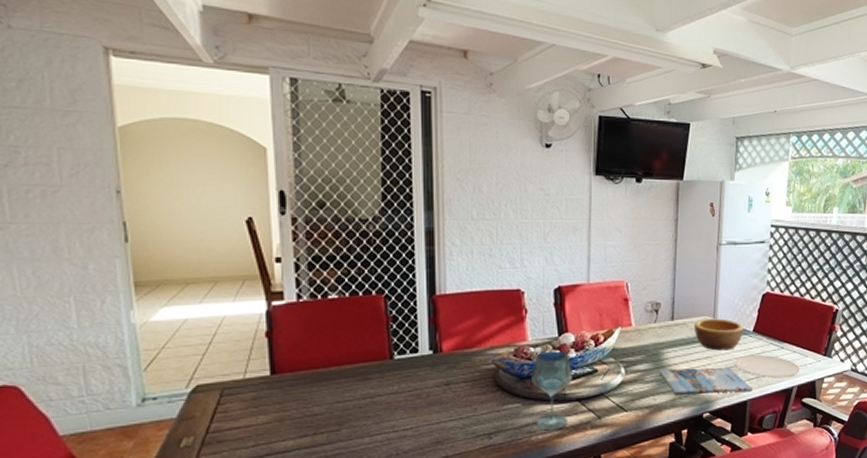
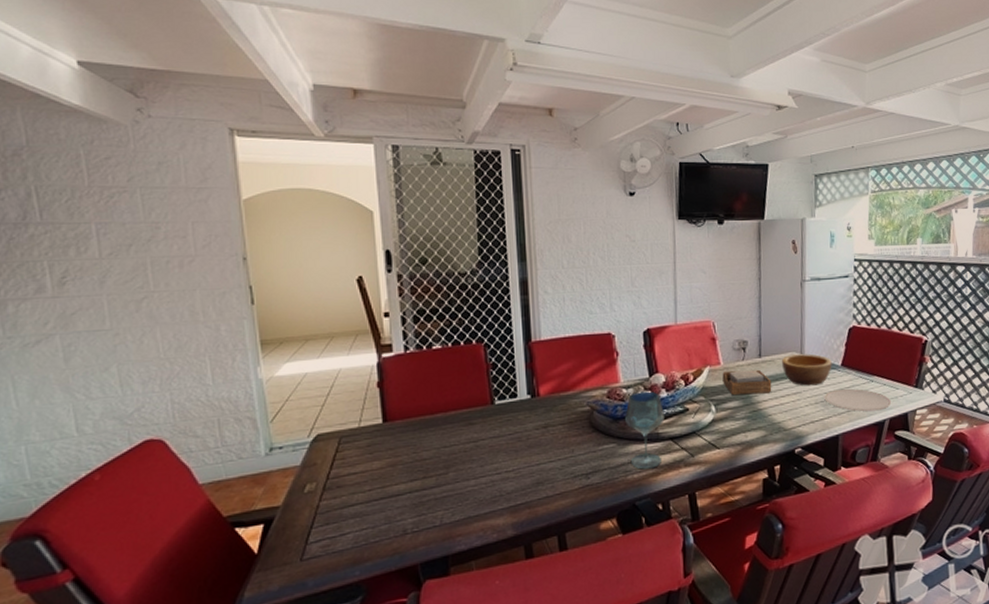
napkin holder: none [633,332,683,358] -> present [722,369,772,396]
magazine: present [659,366,752,395] -> none [749,401,843,431]

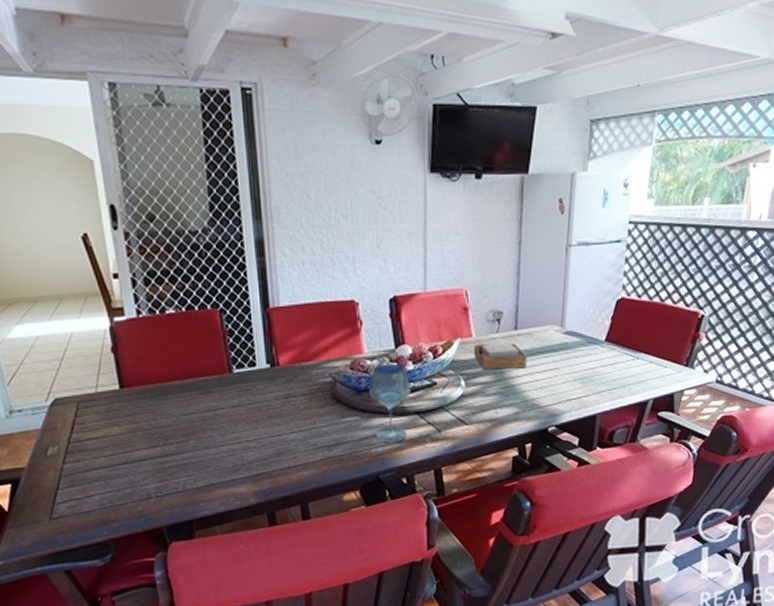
bowl: present [782,354,832,386] -> none [540,327,595,362]
plate: present [824,388,892,412] -> none [584,365,658,391]

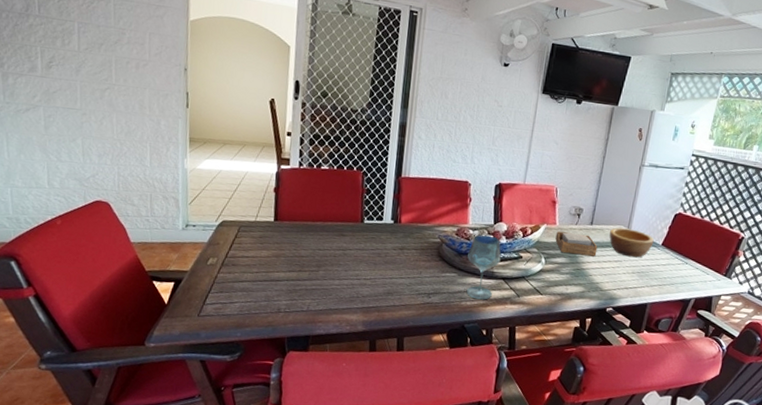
bowl: none [540,327,595,362] -> present [609,227,654,258]

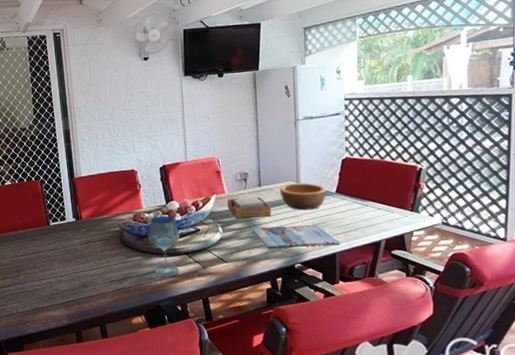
magazine: none [574,265,654,296] -> present [252,224,340,249]

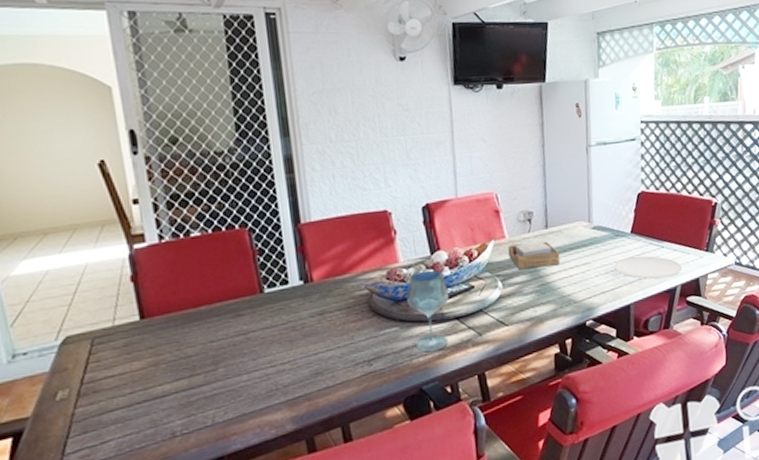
magazine: present [252,224,340,249] -> none [538,271,635,304]
bowl: present [280,183,327,211] -> none [569,222,622,256]
plate: none [320,212,388,233] -> present [614,255,683,279]

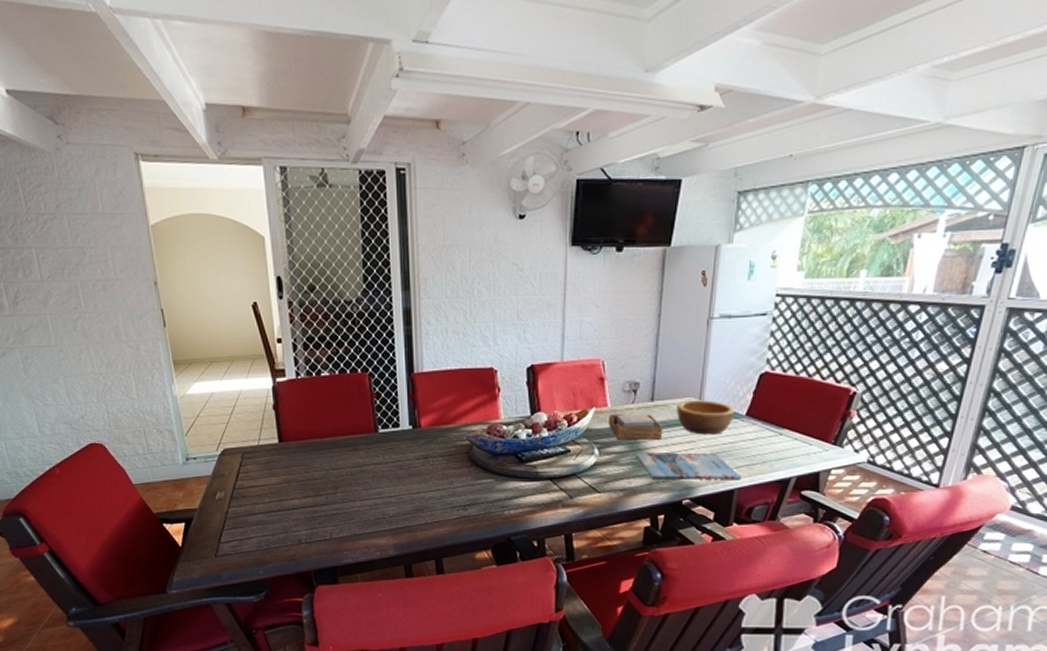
wine glass: present [407,269,449,352] -> none [504,429,544,506]
magazine: none [538,271,635,304] -> present [636,452,741,479]
bowl: none [569,222,622,256] -> present [677,400,735,435]
plate: present [614,255,683,279] -> none [722,440,802,467]

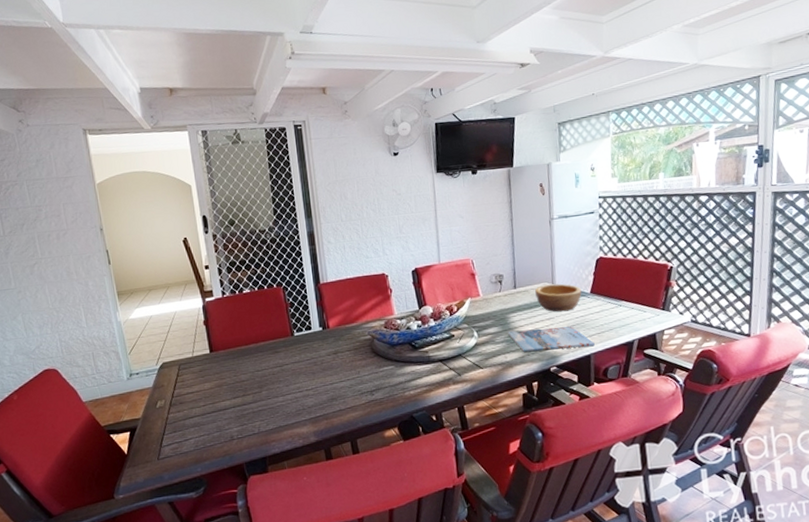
napkin holder: present [609,414,663,440] -> none [482,299,527,323]

